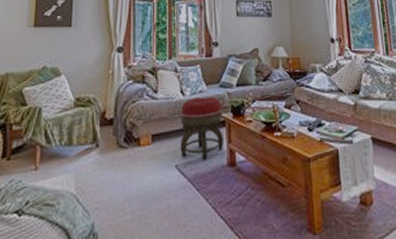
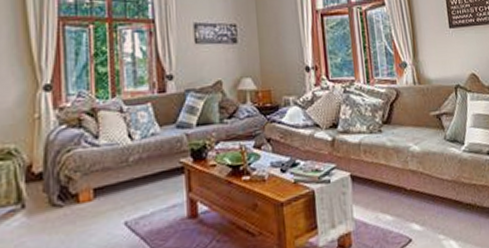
footstool: present [180,96,223,161] -> none [128,139,183,215]

